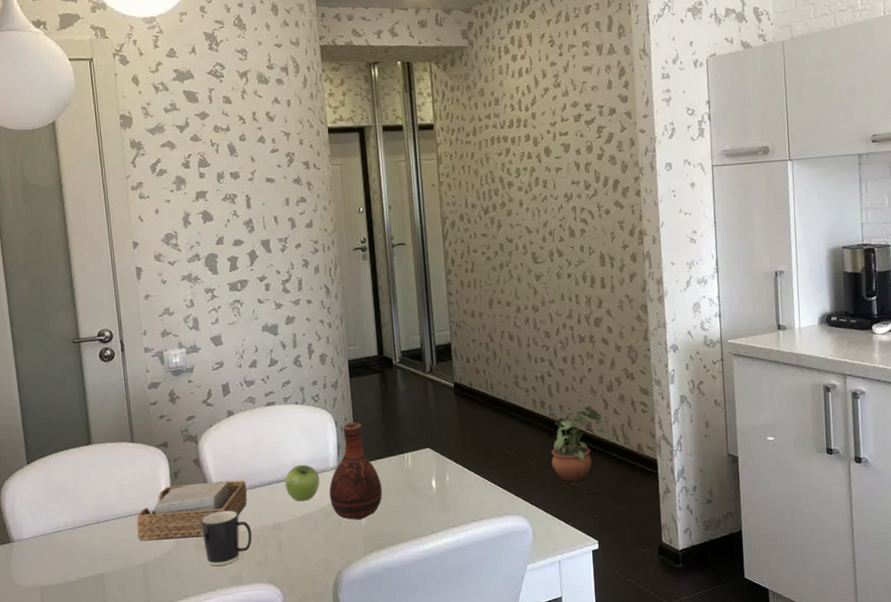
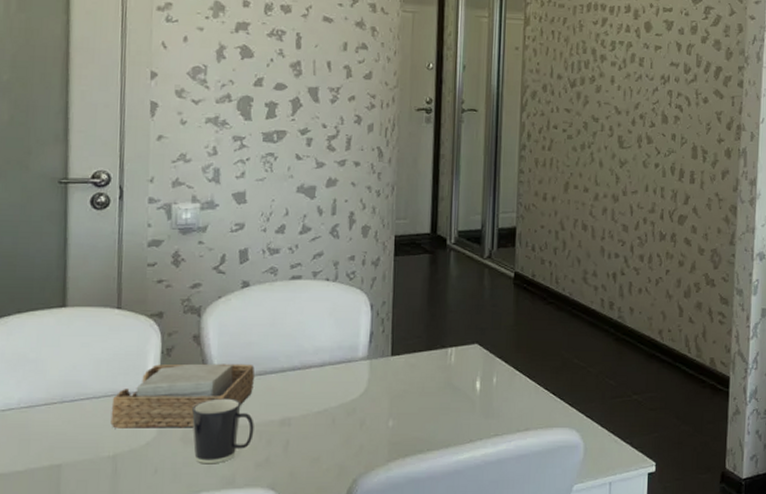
fruit: present [285,465,320,502] -> none [301,352,345,394]
vase: present [329,421,382,520] -> none [354,306,417,421]
potted plant: present [551,406,603,482] -> none [614,312,676,395]

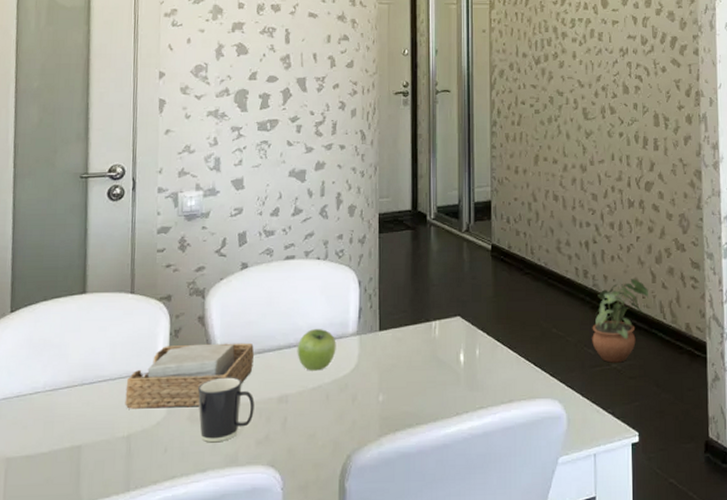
fruit: none [301,352,345,394] -> present [297,329,336,371]
potted plant: none [614,312,676,395] -> present [592,279,649,363]

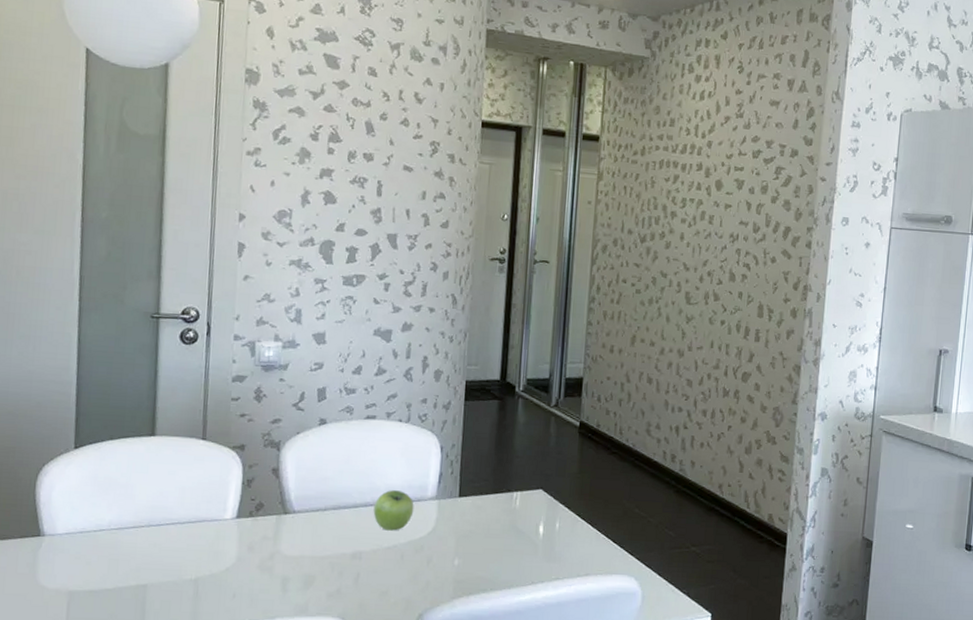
napkin holder: present [125,342,255,409] -> none [193,494,330,557]
mug: present [197,377,255,443] -> none [268,529,328,592]
potted plant: present [592,279,649,363] -> none [673,467,736,547]

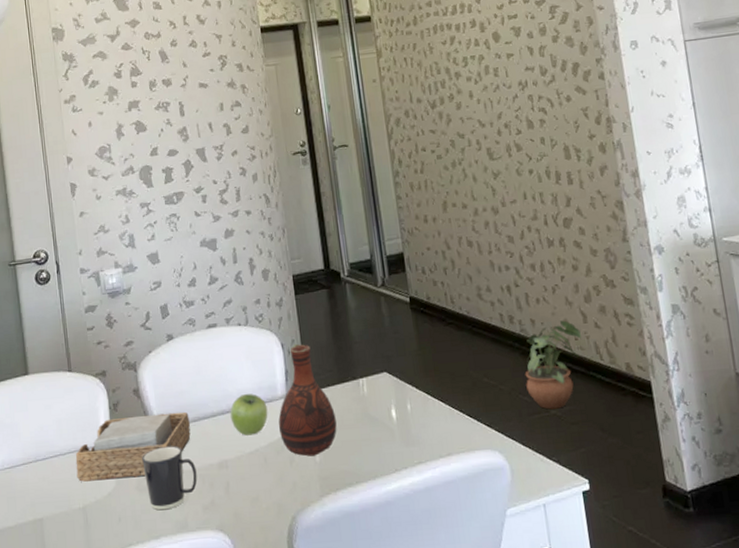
napkin holder: none [193,494,330,557] -> present [75,411,191,482]
mug: none [268,529,328,592] -> present [141,446,198,511]
vase: none [422,448,483,559] -> present [278,343,337,457]
potted plant: none [673,467,736,547] -> present [524,320,582,410]

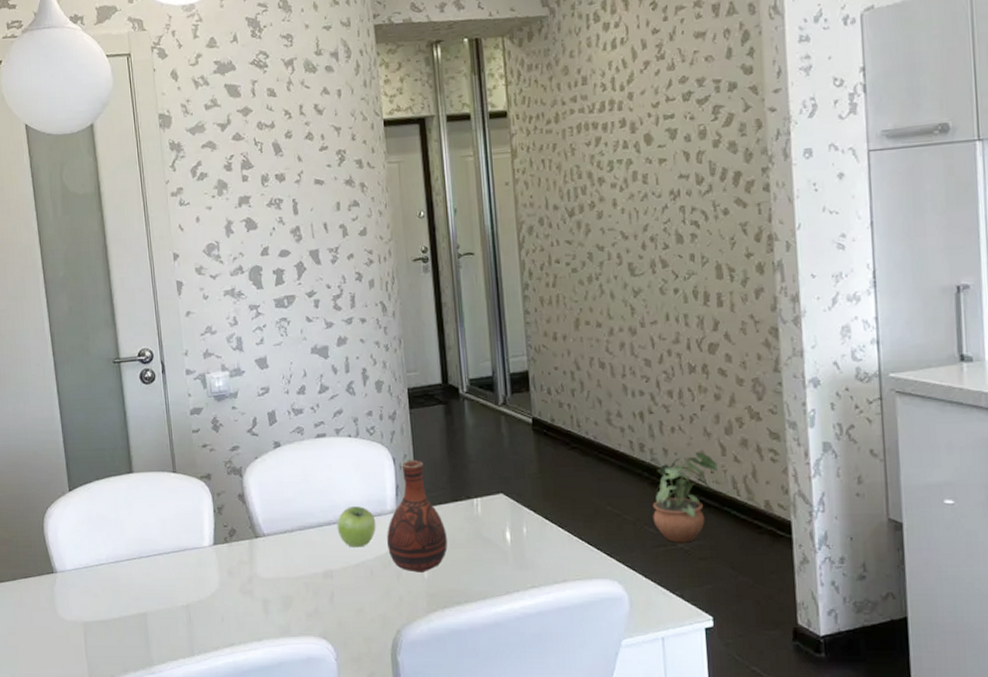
napkin holder: present [75,411,191,482] -> none [179,519,296,581]
mug: present [141,446,198,511] -> none [245,552,302,614]

